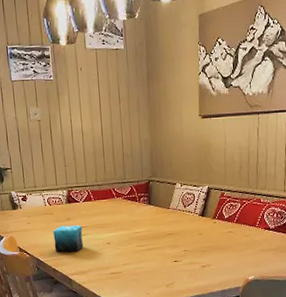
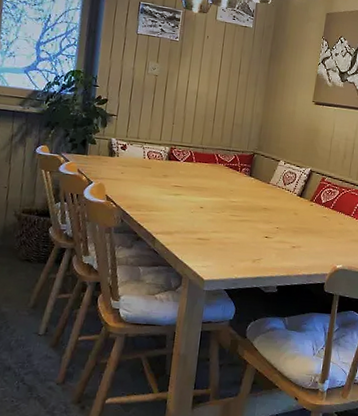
candle: present [53,225,84,253] -> none [144,181,178,211]

